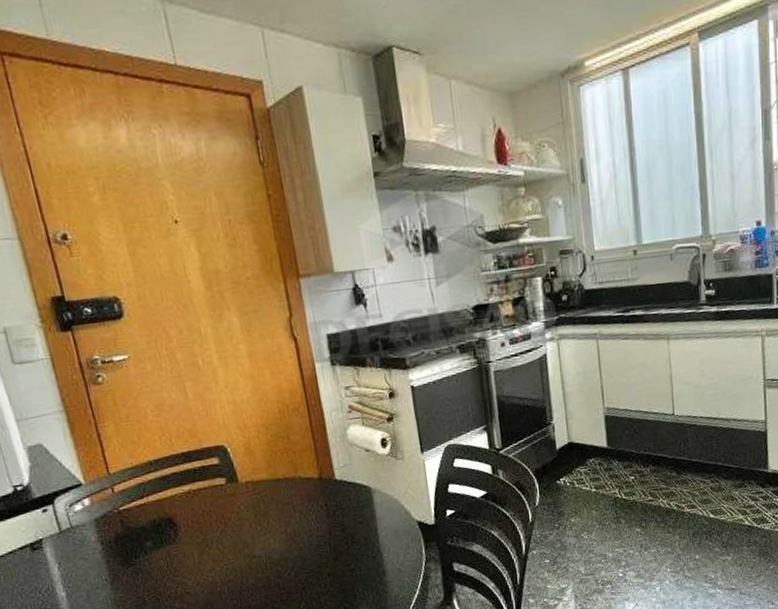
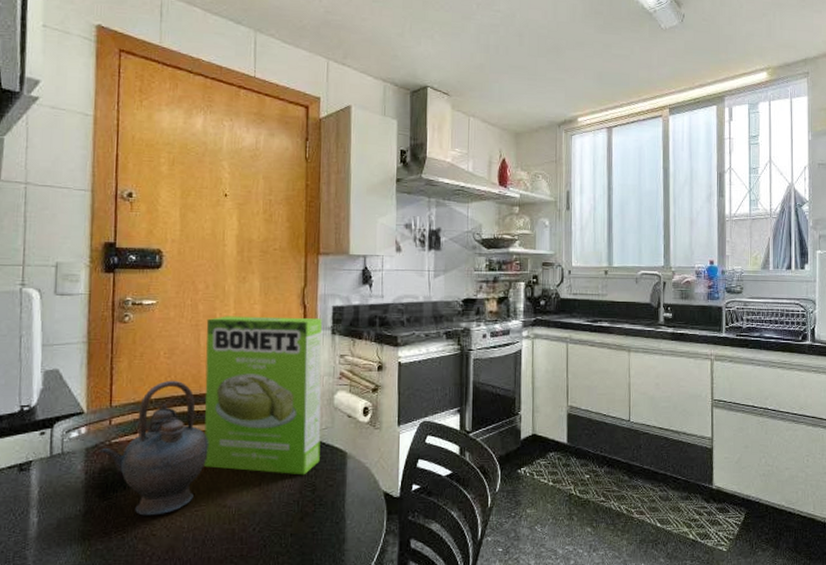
teapot: none [109,437,225,577] -> present [99,380,210,516]
cake mix box: none [188,350,344,522] -> present [204,316,322,475]

